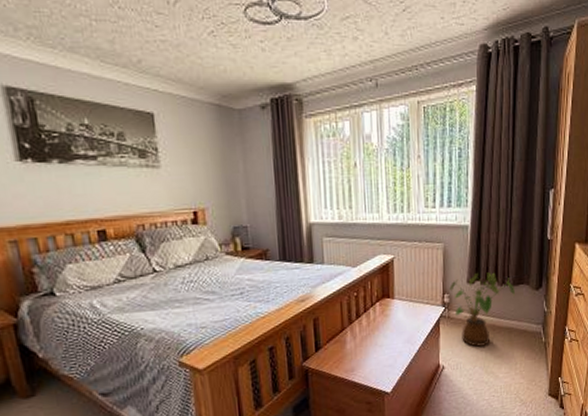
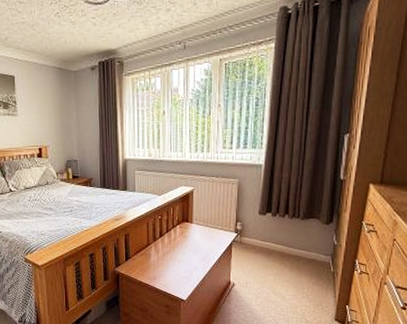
house plant: present [449,272,515,347] -> none [242,206,305,270]

